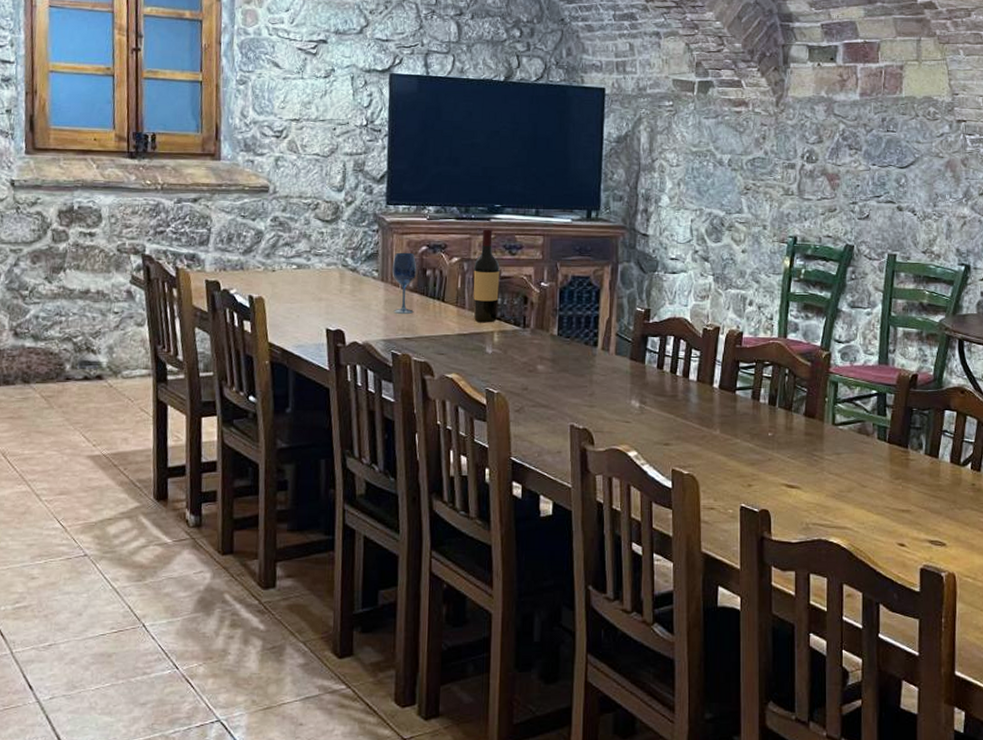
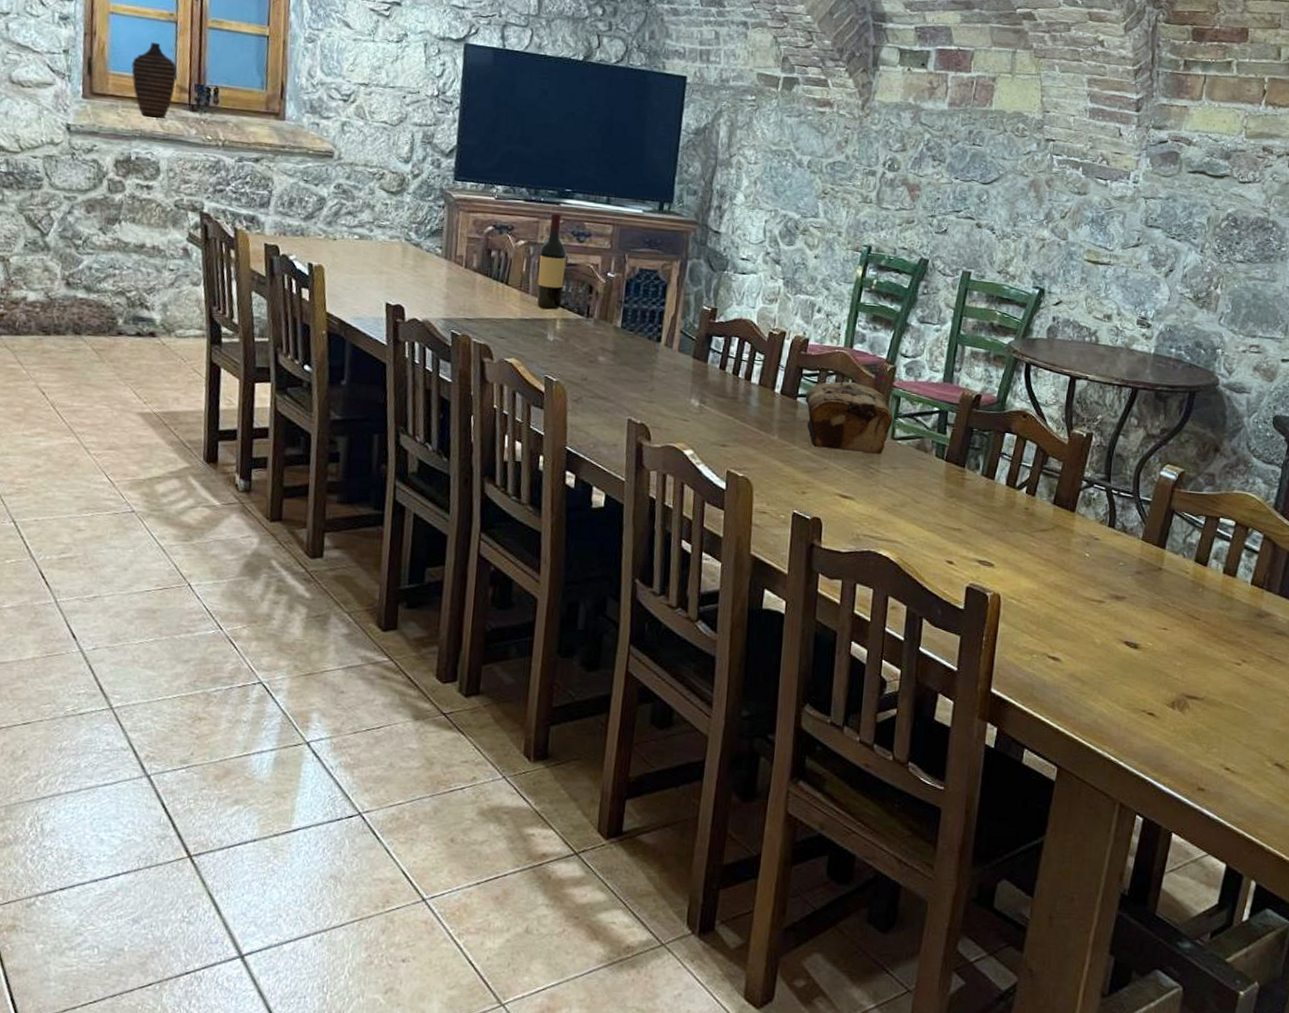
decorative vase: none [71,96,115,167] -> present [131,43,177,118]
wineglass: present [391,252,417,315] -> none [455,230,482,295]
bread loaf: none [744,372,832,440] -> present [805,382,893,454]

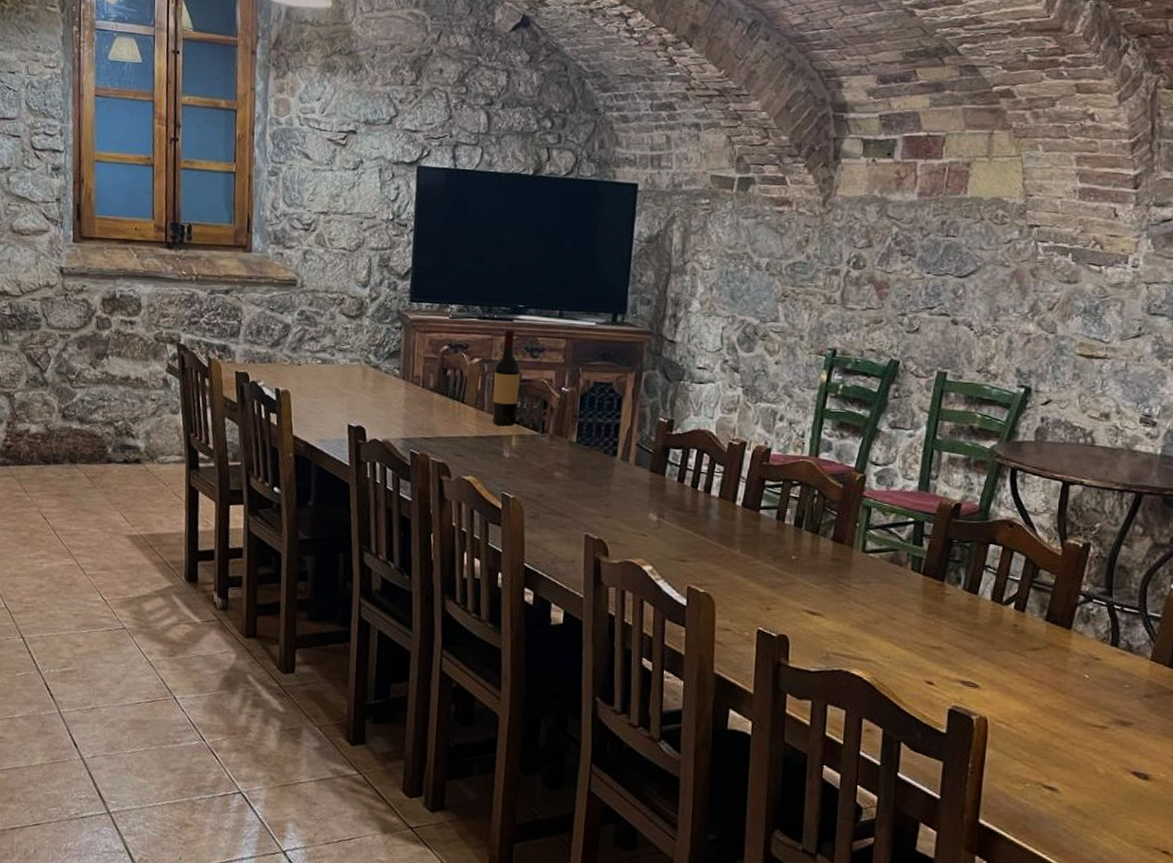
decorative vase: present [131,43,177,118] -> none [114,186,155,257]
bread loaf: present [805,382,893,454] -> none [768,492,864,567]

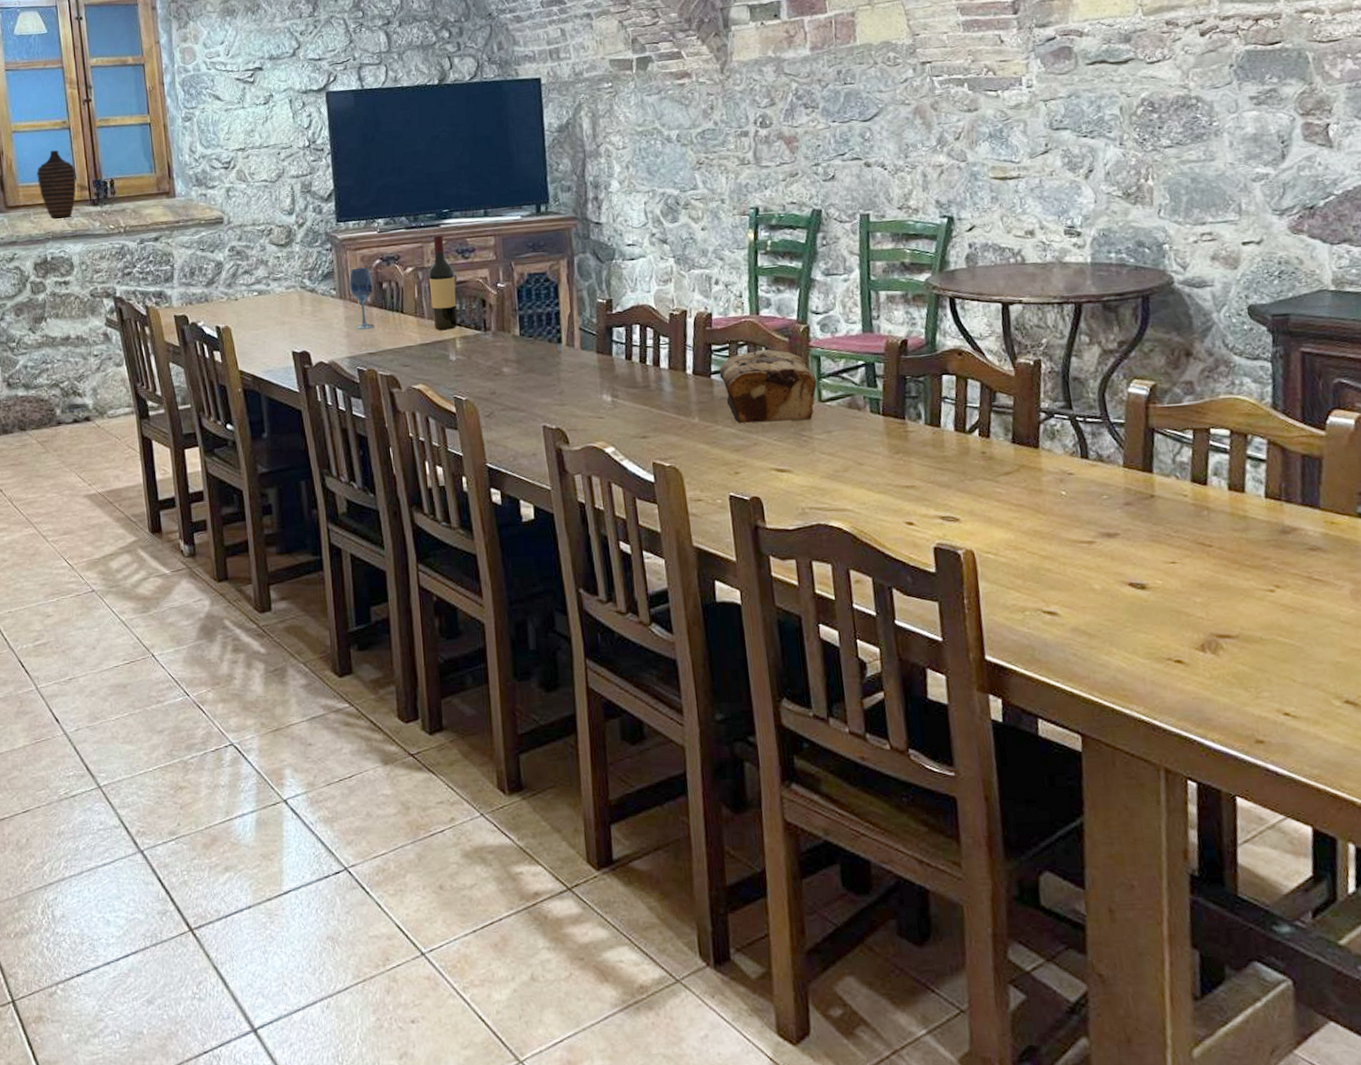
decorative vase: none [114,186,155,257] -> present [37,150,76,219]
wineglass: none [413,351,438,415] -> present [348,267,375,331]
bread loaf: none [768,492,864,567] -> present [719,349,817,423]

